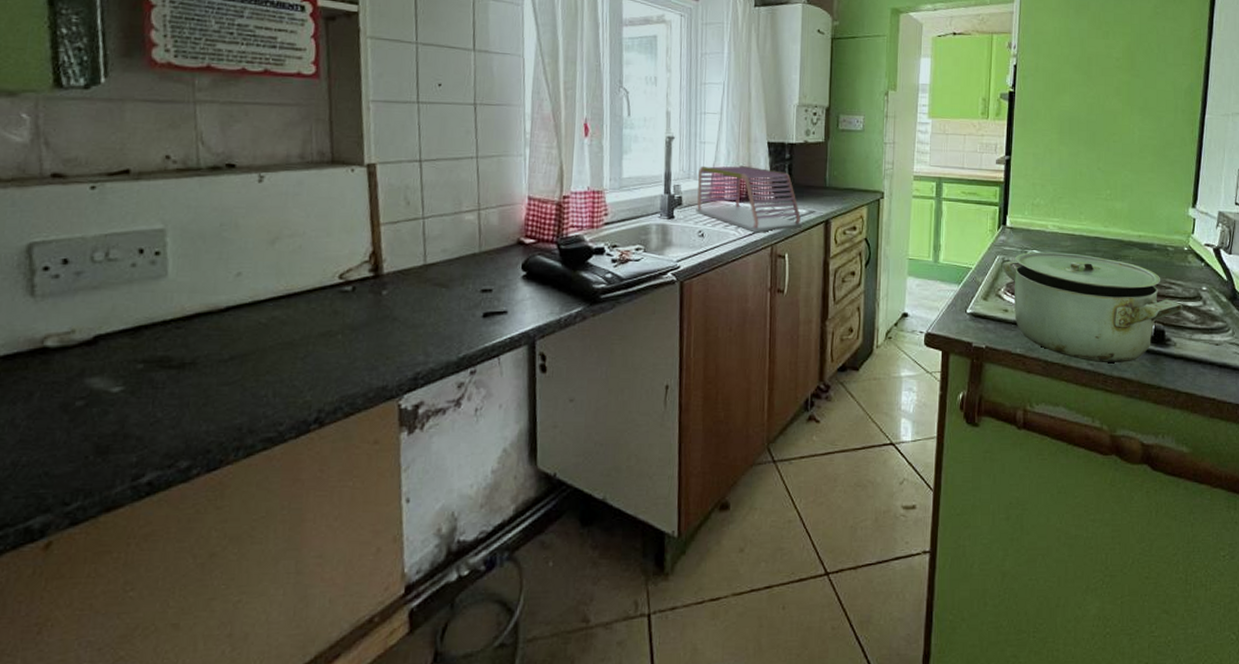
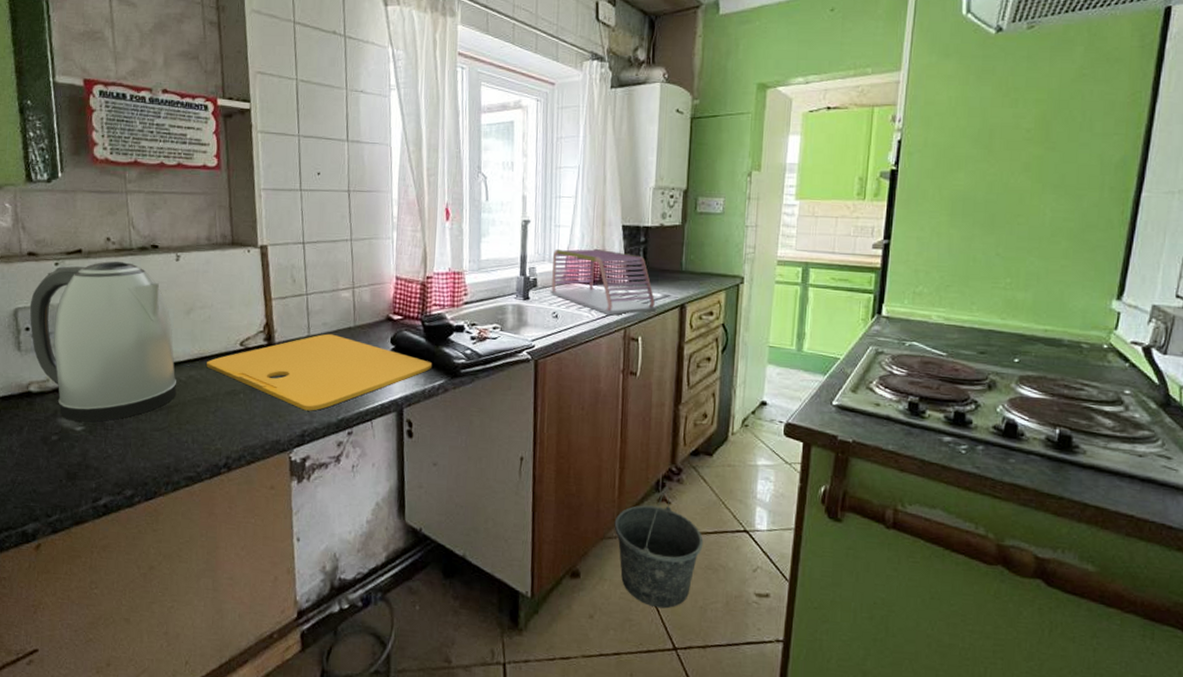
kettle: none [50,183,256,381] -> present [29,261,177,422]
cutting board: none [295,261,569,350] -> present [207,333,433,411]
bucket: none [764,405,852,533] -> present [614,487,704,609]
saucepan: present [1002,251,1183,364] -> none [875,343,1098,468]

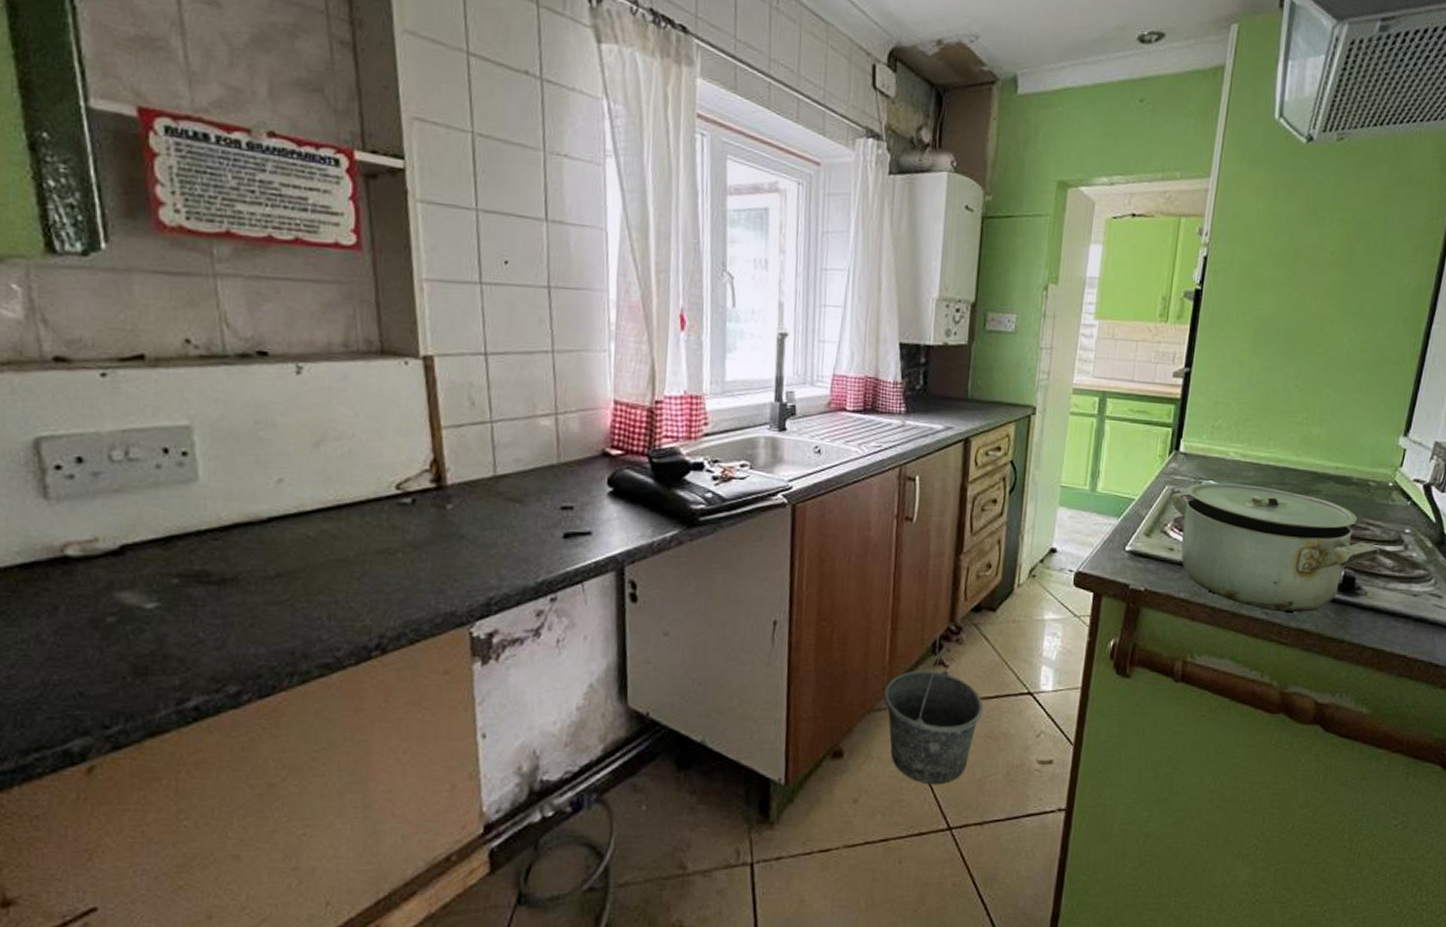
kettle: present [29,261,177,422] -> none [60,372,303,596]
cutting board: present [207,333,433,411] -> none [347,473,663,573]
dish rack: present [550,248,657,316] -> none [811,369,938,451]
saucepan: none [875,343,1098,468] -> present [1171,482,1380,613]

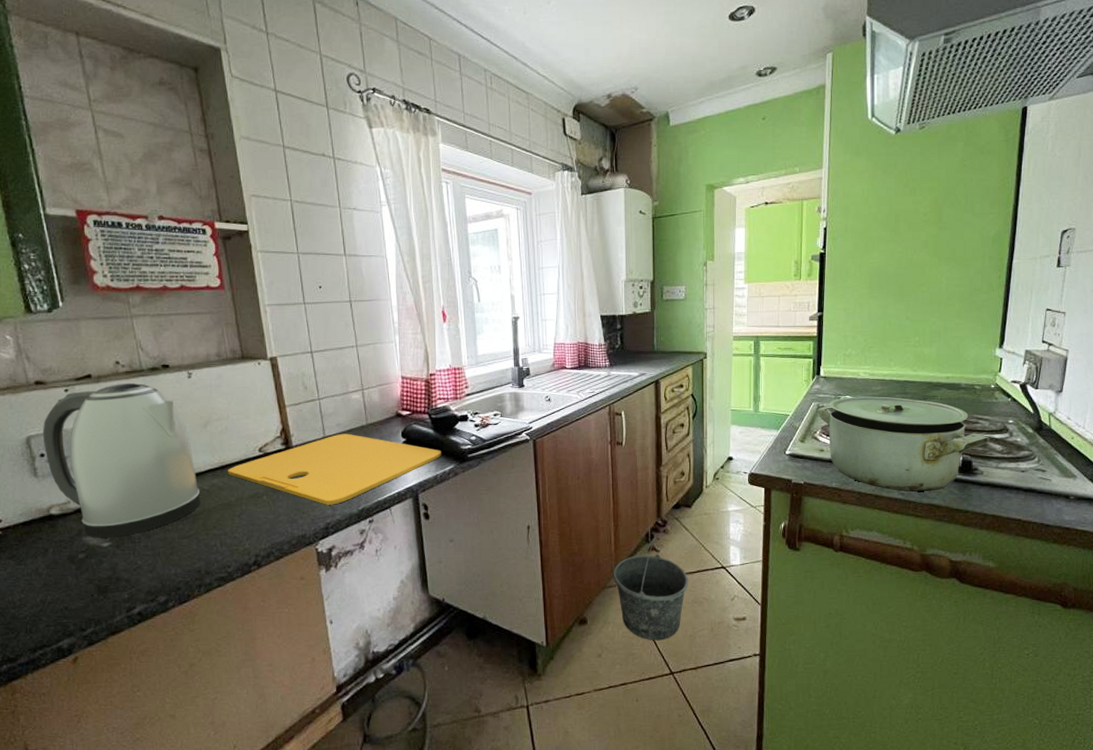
kettle: none [60,372,303,596] -> present [42,382,201,538]
cutting board: none [347,473,663,573] -> present [228,433,442,505]

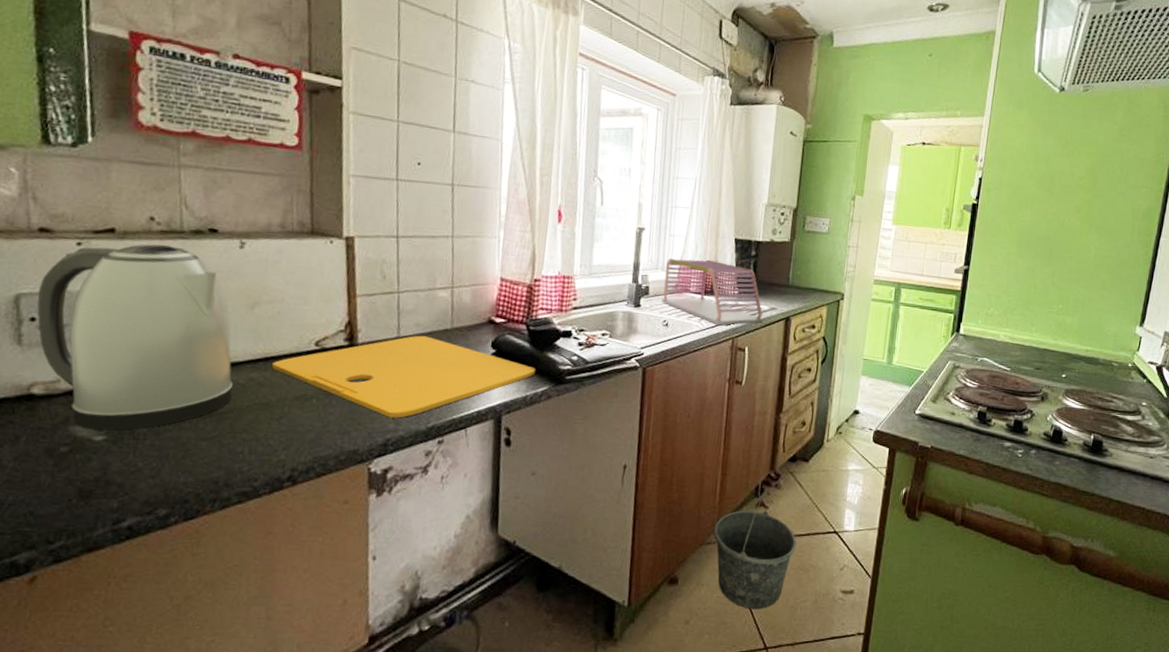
dish rack: none [542,337,636,395] -> present [661,257,764,326]
saucepan: present [817,396,990,493] -> none [953,359,1122,469]

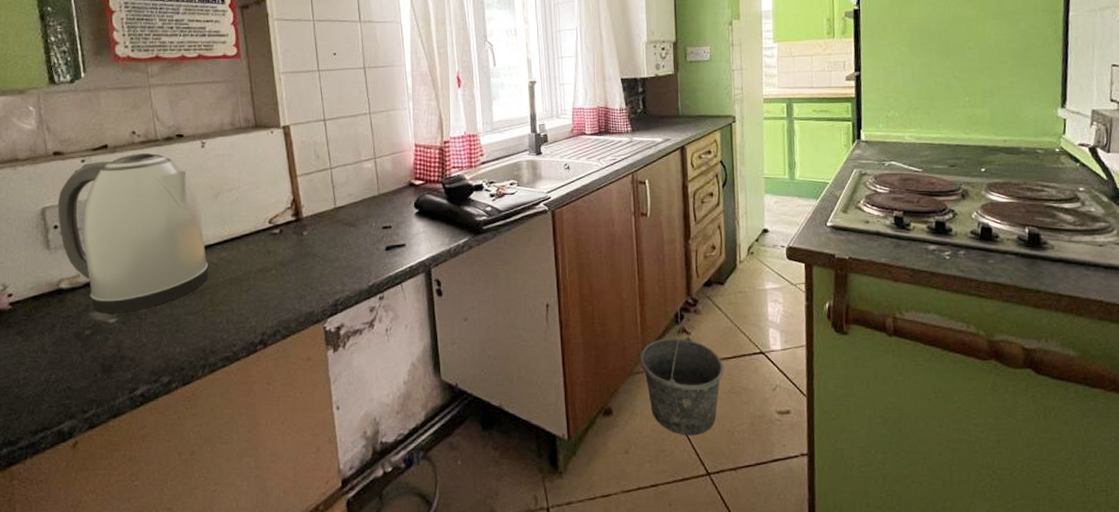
cutting board: present [272,335,536,418] -> none [237,204,456,280]
dish rack: present [661,257,764,326] -> none [560,101,660,163]

